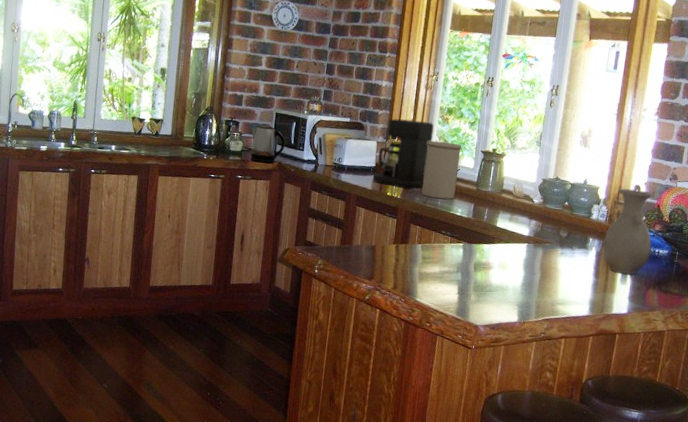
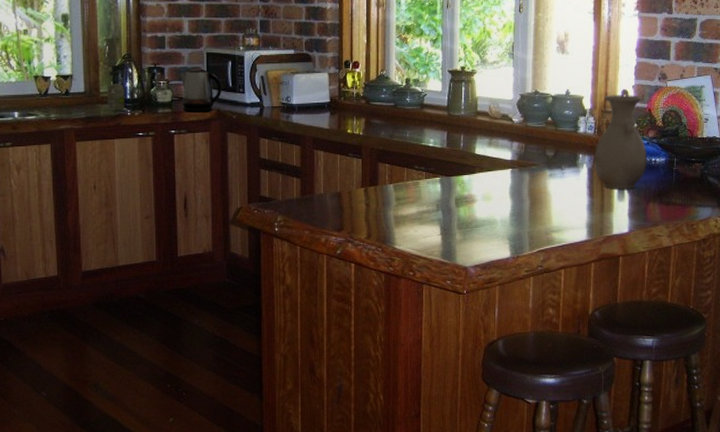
soap dispenser: none [186,114,206,154] -> present [104,64,125,111]
coffee maker: present [373,118,434,189] -> none [329,43,391,122]
canister: present [421,140,462,199] -> none [386,65,426,129]

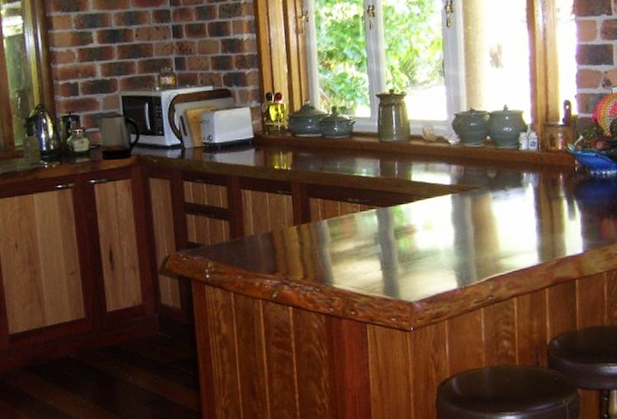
vase: present [594,94,647,189] -> none [539,105,598,208]

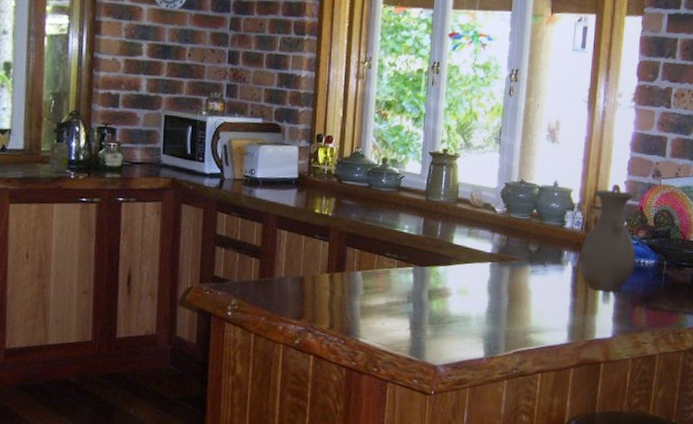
kettle: present [97,113,141,160] -> none [133,131,179,181]
vase: none [539,105,598,208] -> present [579,189,636,291]

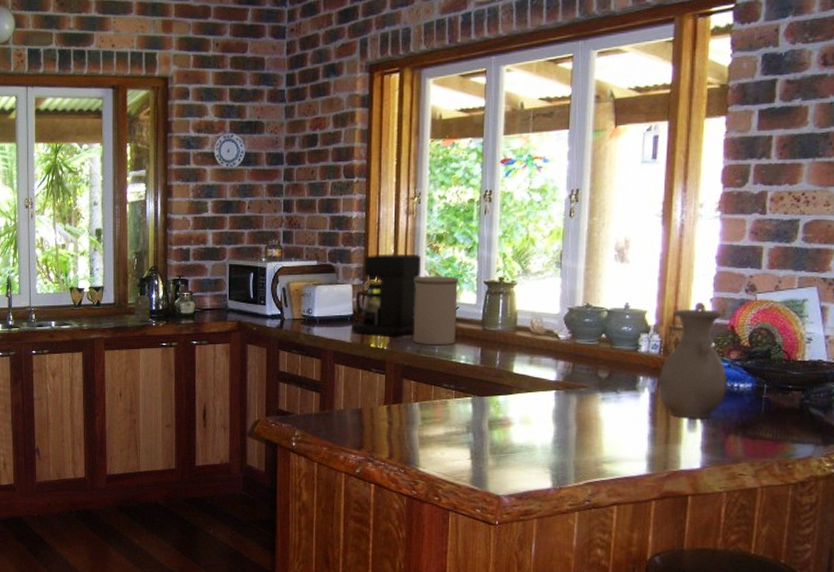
coffee maker: none [296,116,369,203] -> present [352,253,421,337]
canister: none [358,142,406,214] -> present [413,276,459,345]

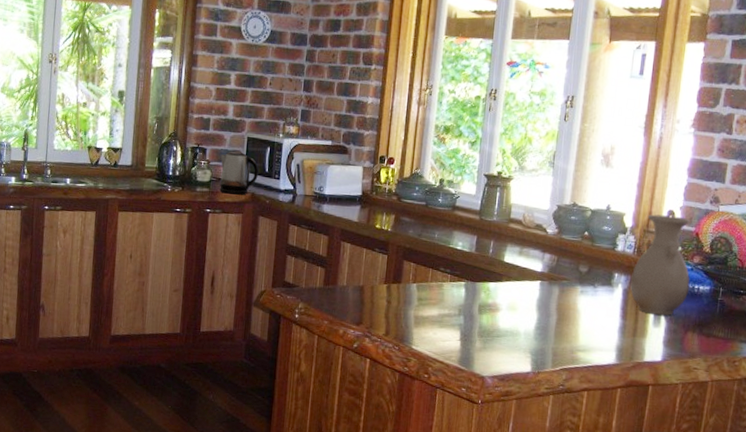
soap dispenser: present [131,276,151,321] -> none [148,141,169,186]
kettle: none [204,280,243,324] -> present [219,151,259,195]
coffee maker: present [352,253,421,337] -> none [359,140,428,220]
canister: present [413,276,459,345] -> none [415,164,462,231]

